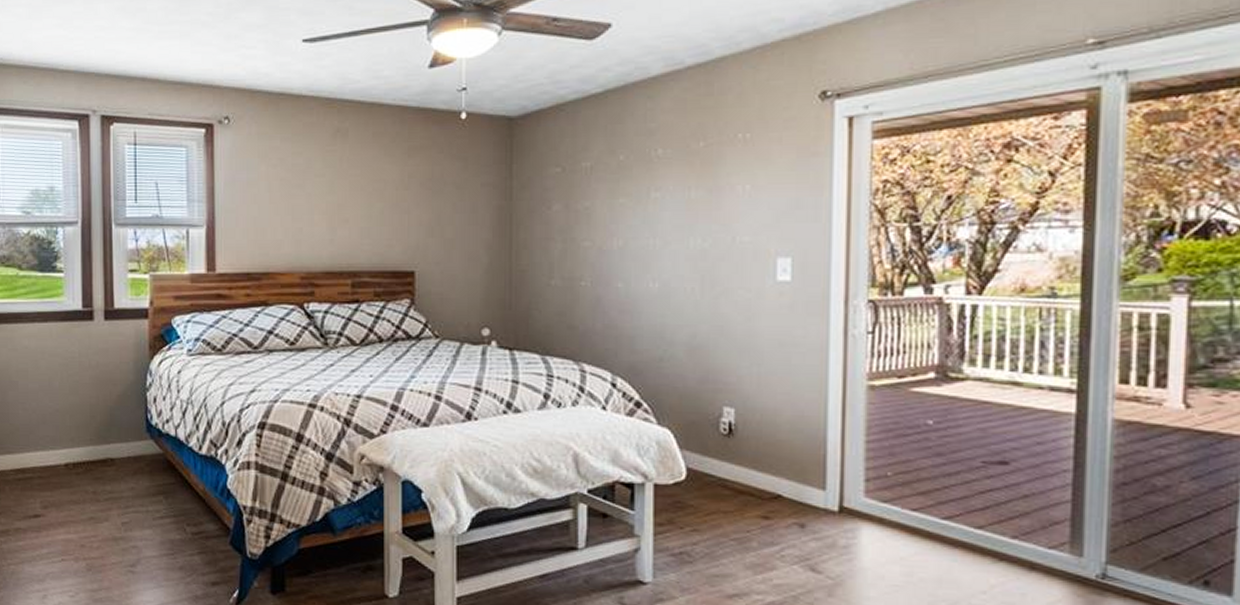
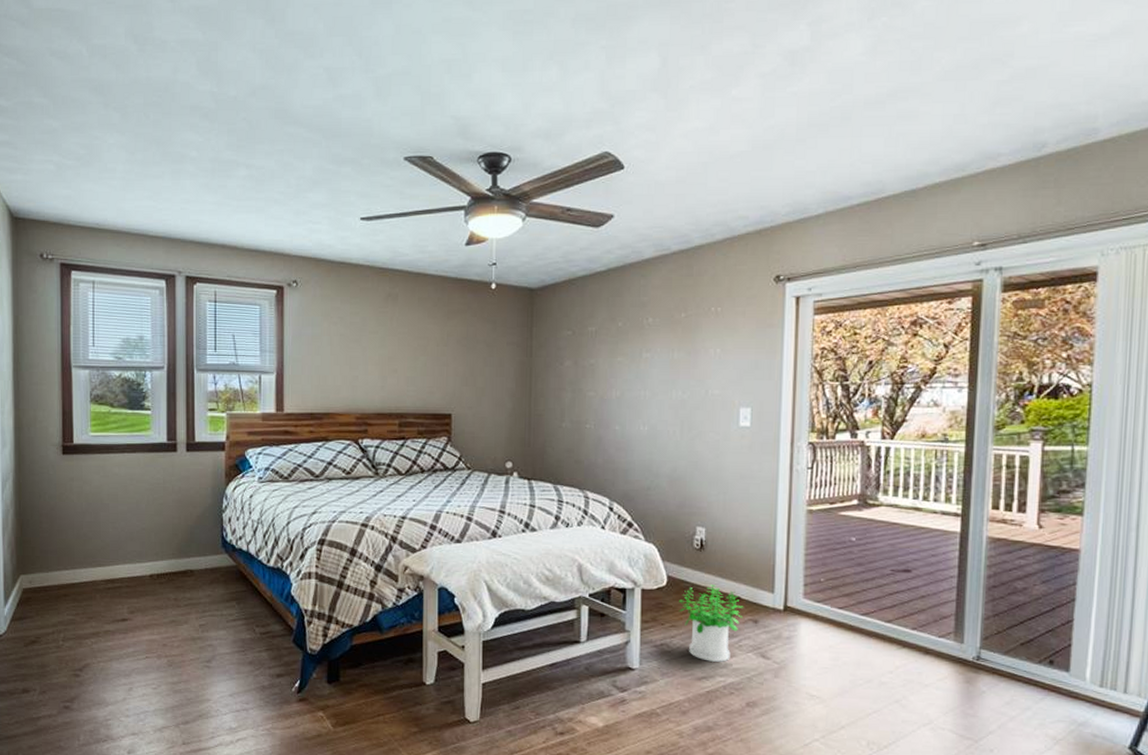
potted plant: none [702,479,787,576] -> present [679,584,744,662]

